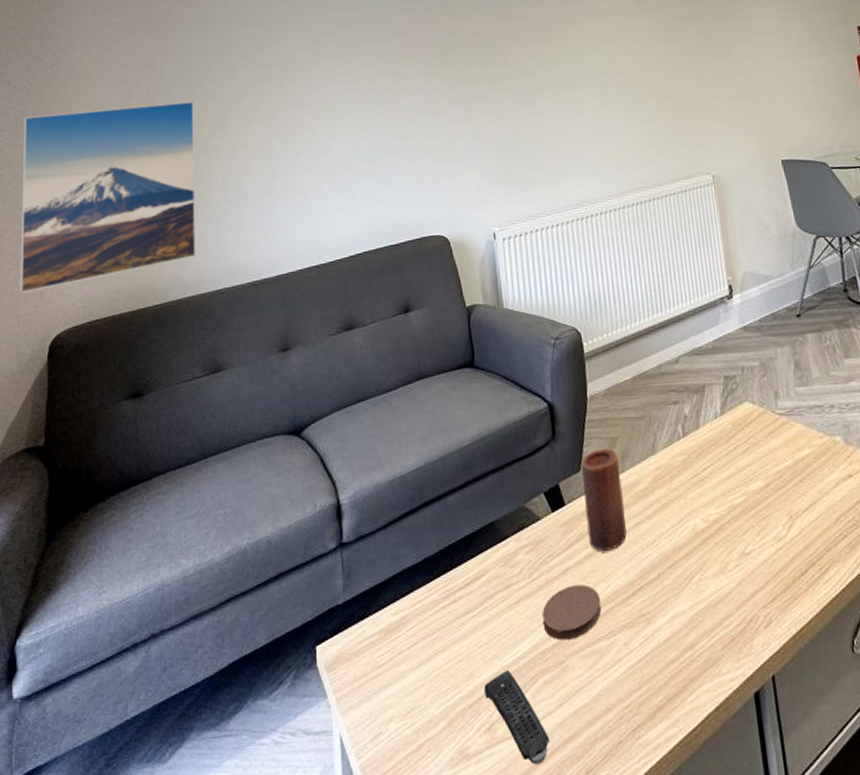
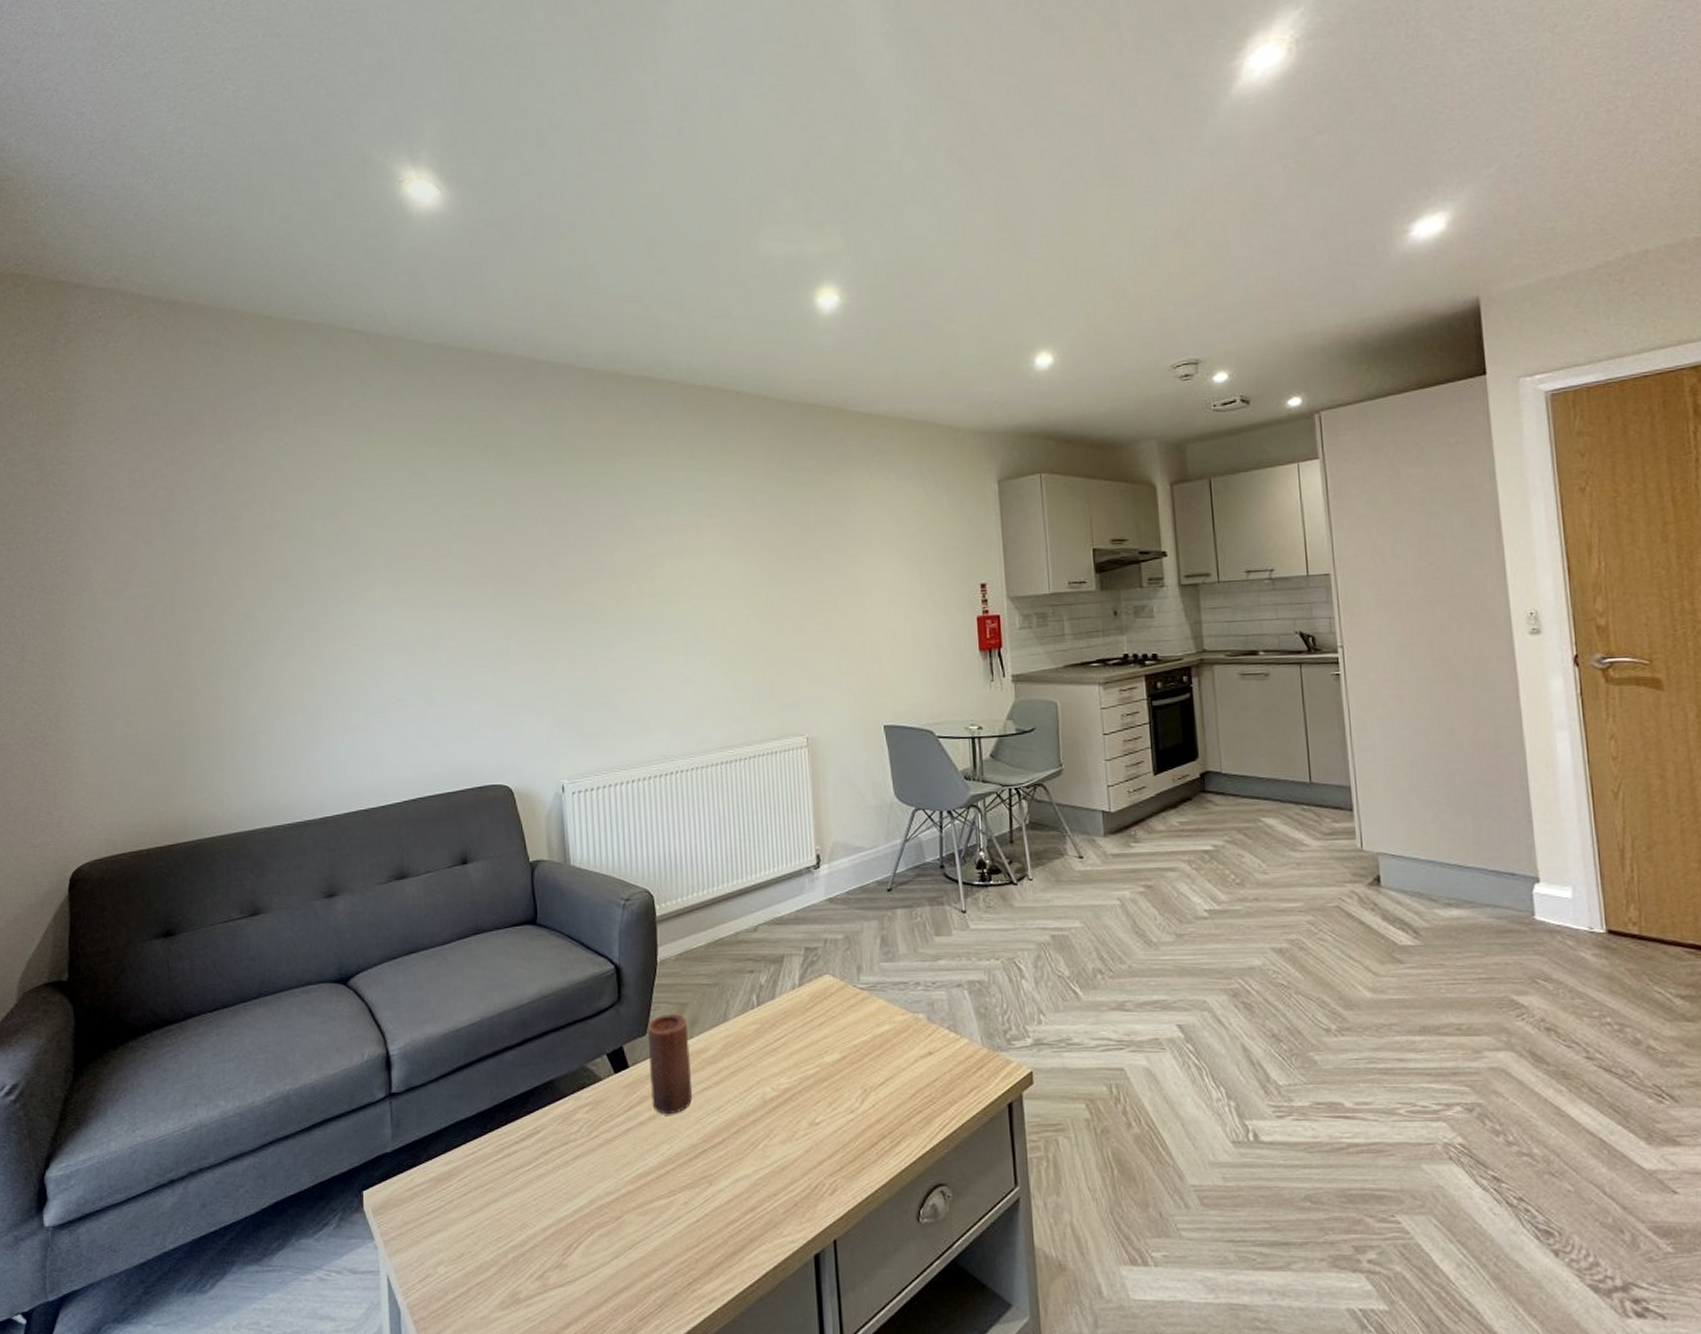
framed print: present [20,100,197,294] -> none [31,621,232,822]
remote control: present [484,669,550,765] -> none [537,1222,603,1311]
coaster: present [542,585,602,640] -> none [600,1145,662,1197]

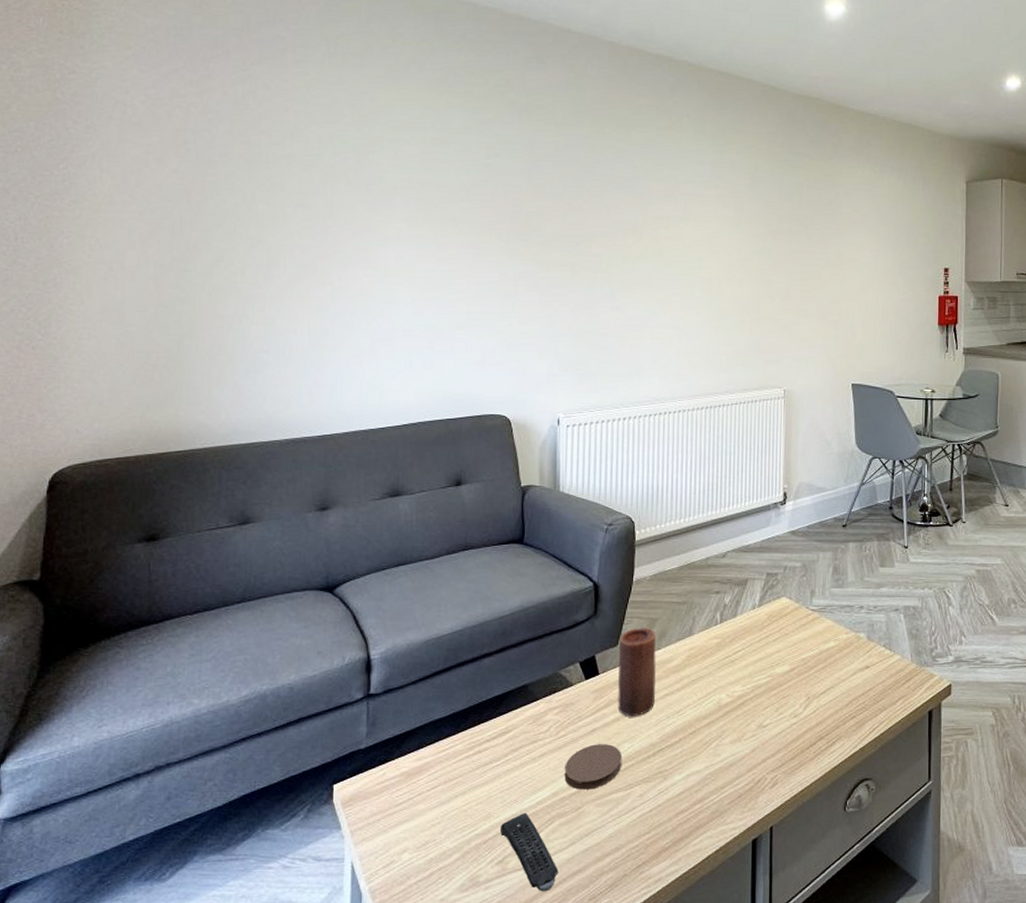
remote control: none [537,1222,603,1311] -> present [500,812,559,892]
coaster: none [600,1145,662,1197] -> present [564,744,622,790]

